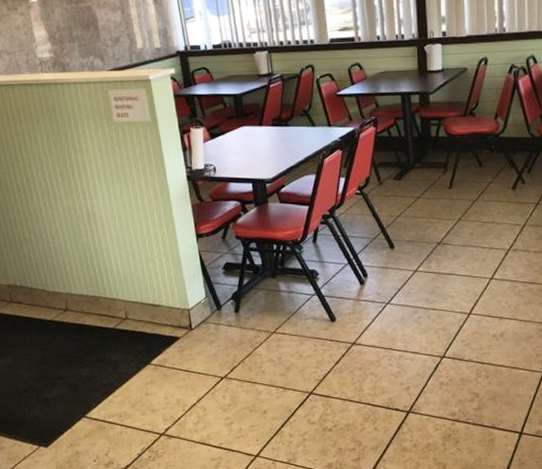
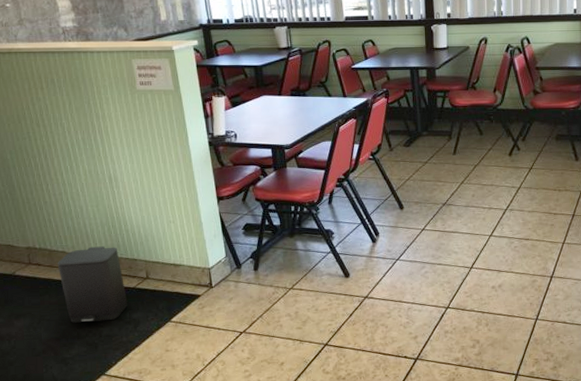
pedal bin: none [37,285,107,363] -> present [57,246,127,323]

